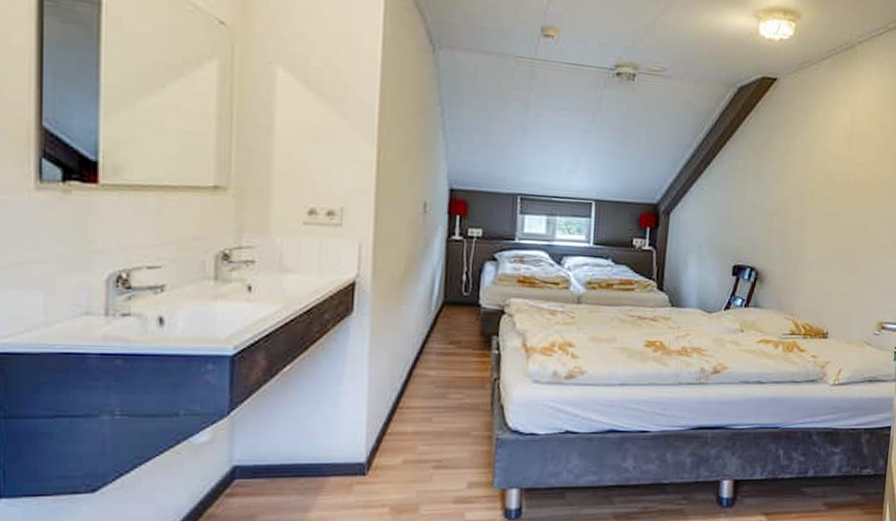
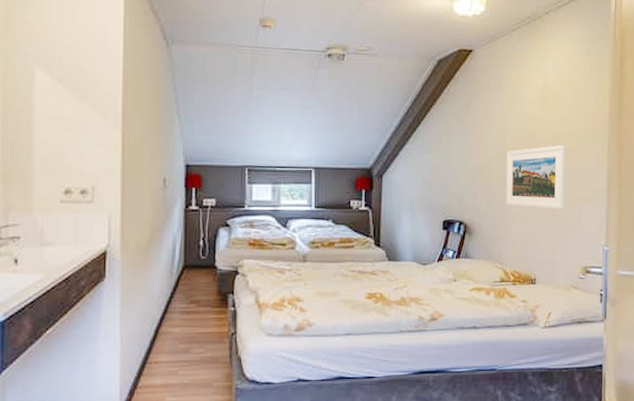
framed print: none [802,189,870,260] -> present [506,145,566,210]

